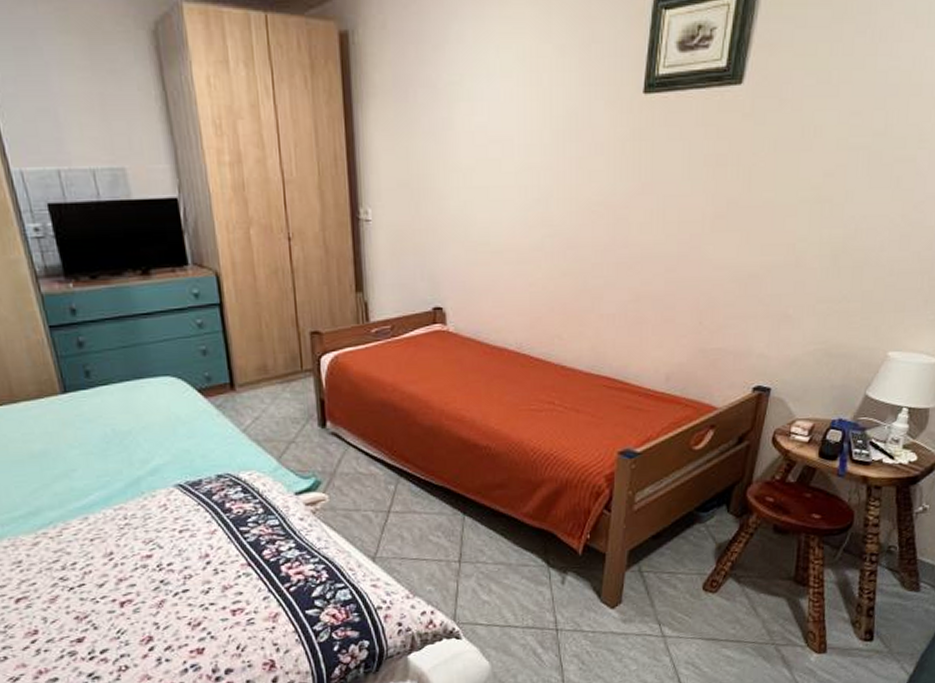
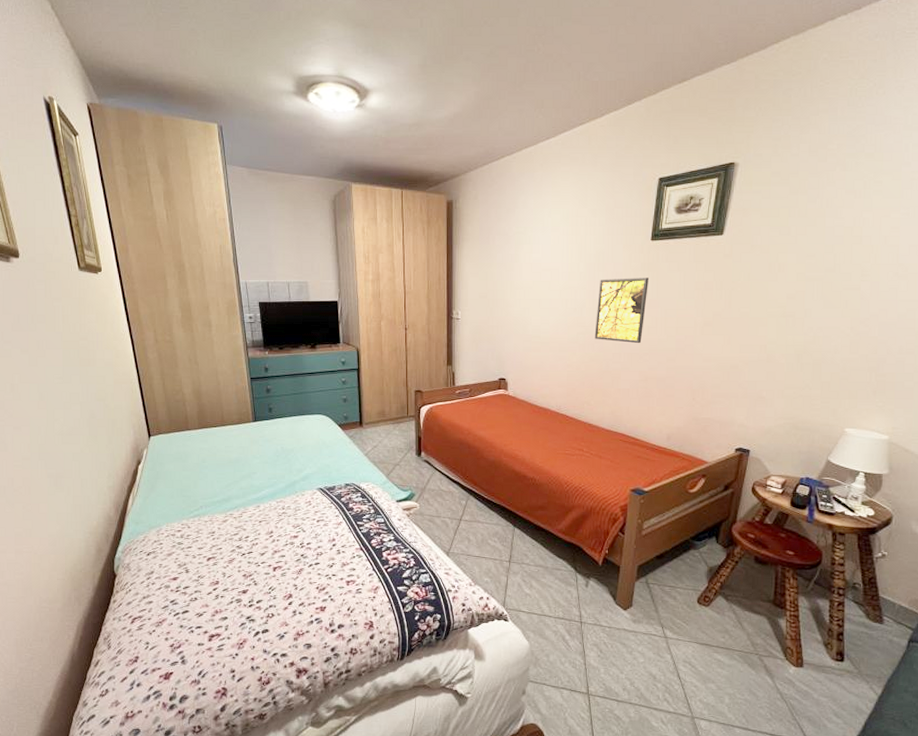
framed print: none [566,150,640,249] -> present [594,278,649,344]

